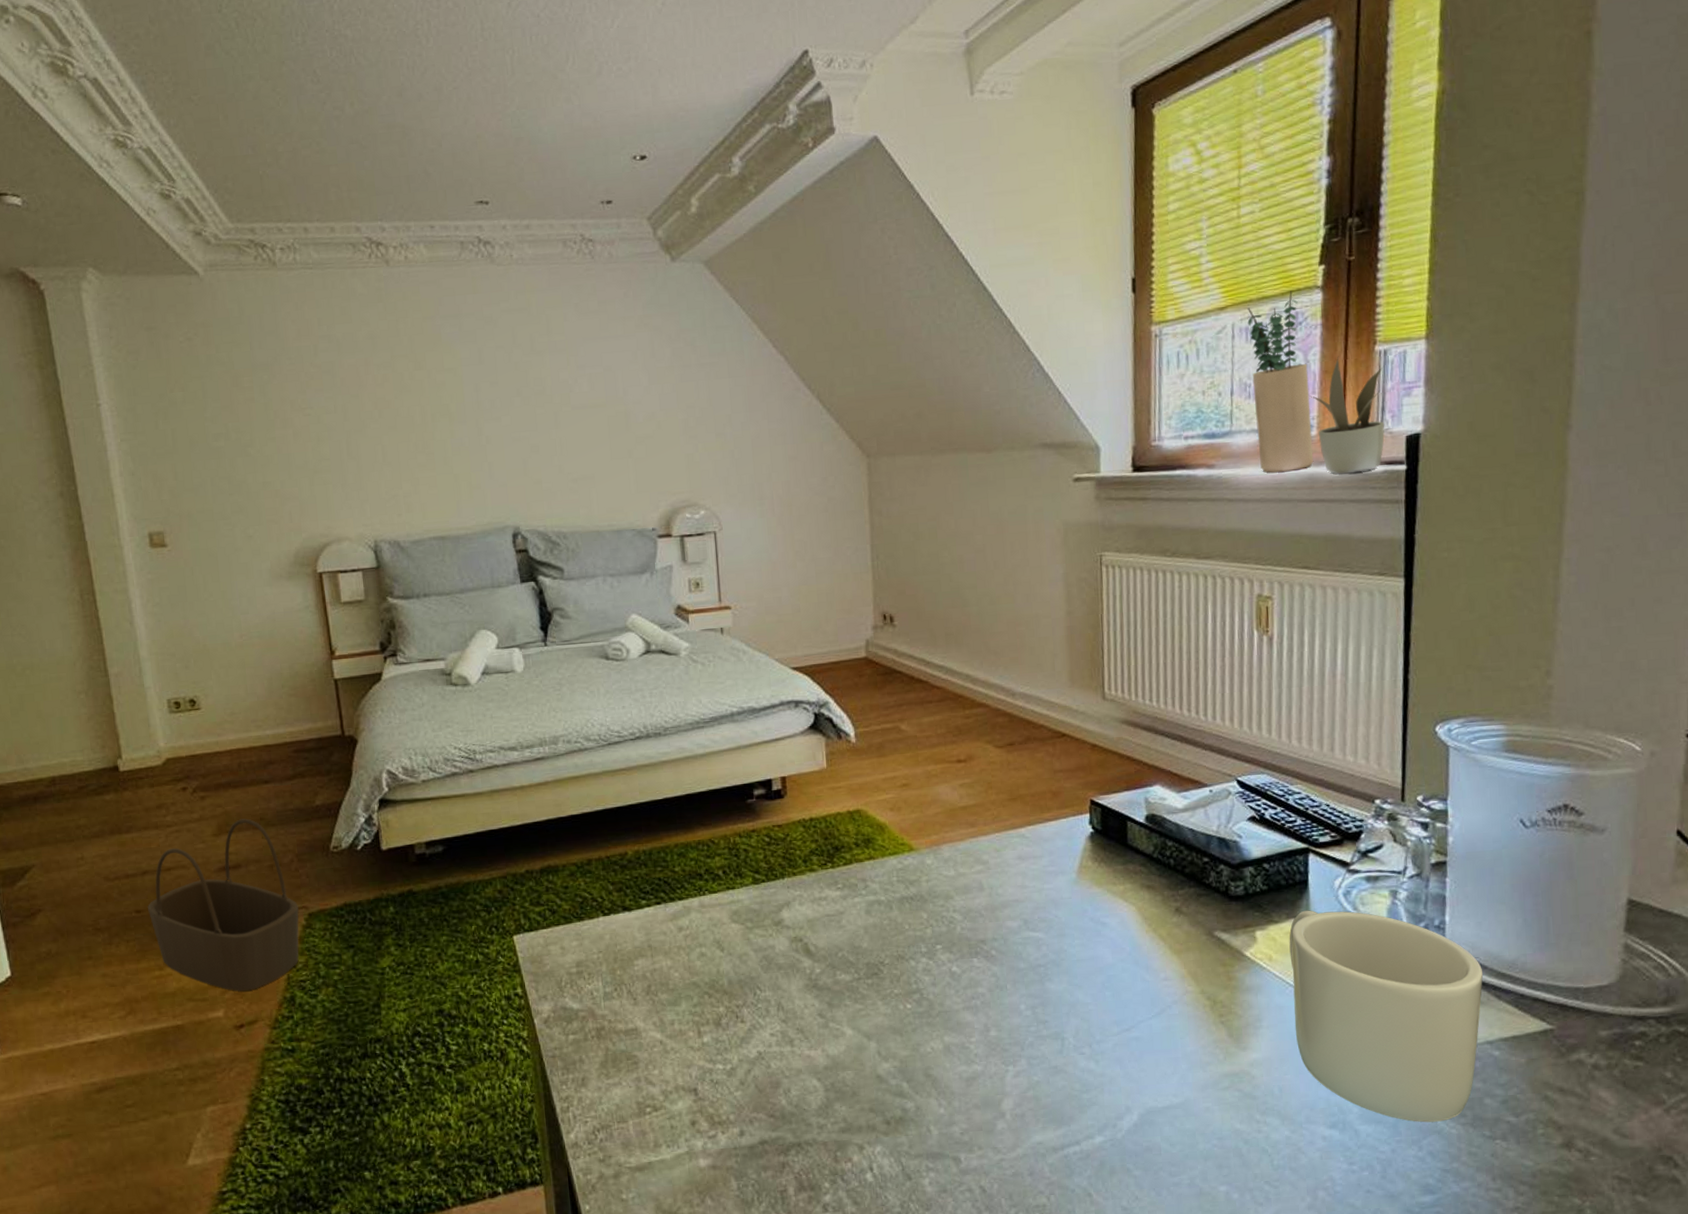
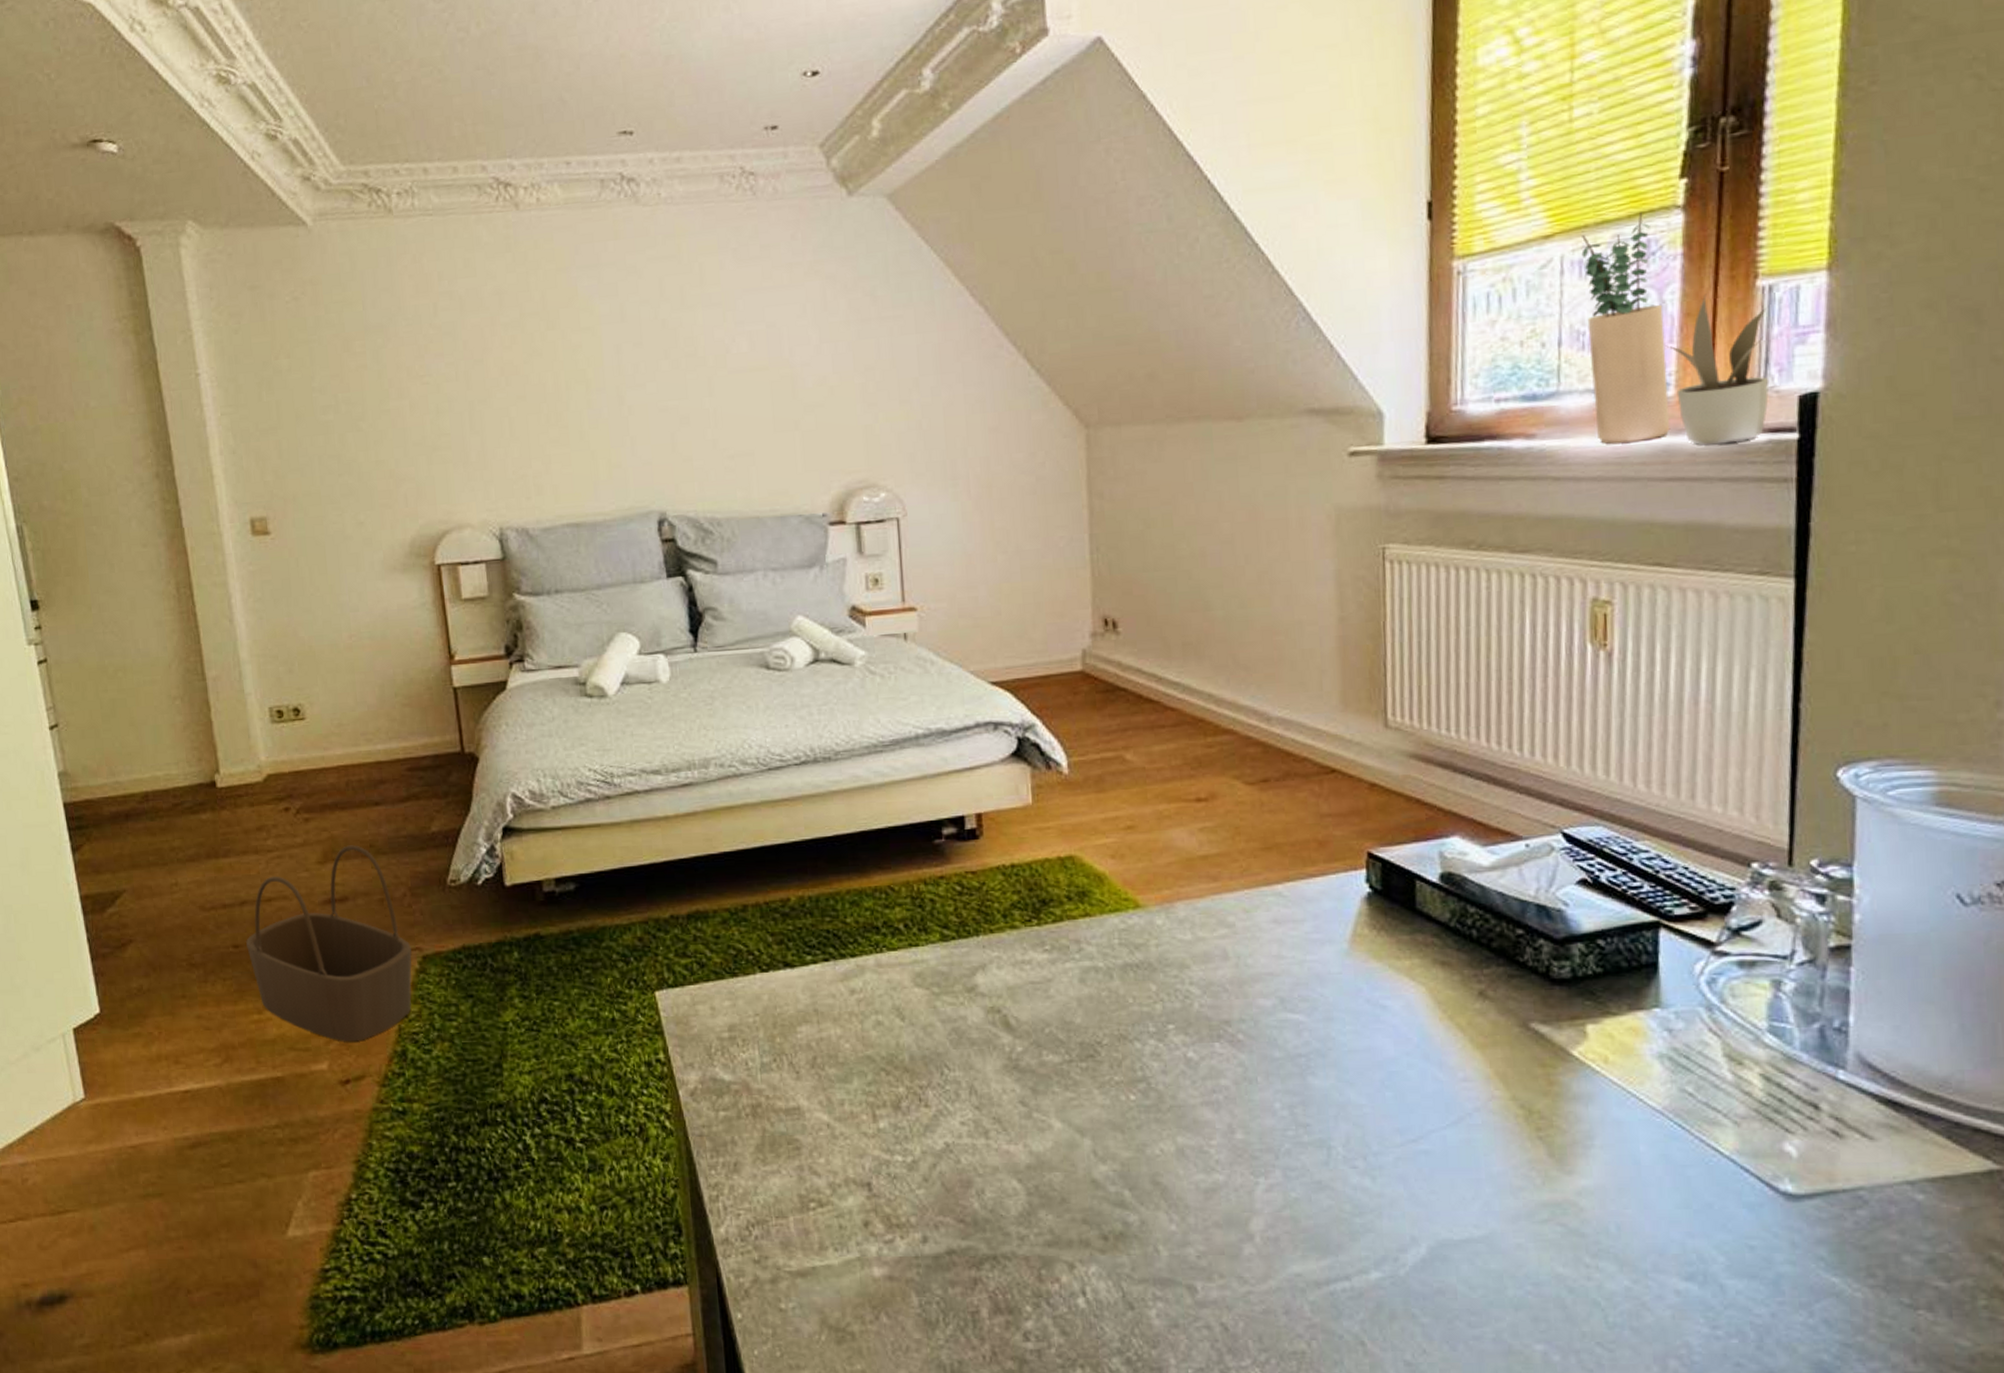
mug: present [1289,910,1483,1123] -> none [1631,1000,1902,1281]

